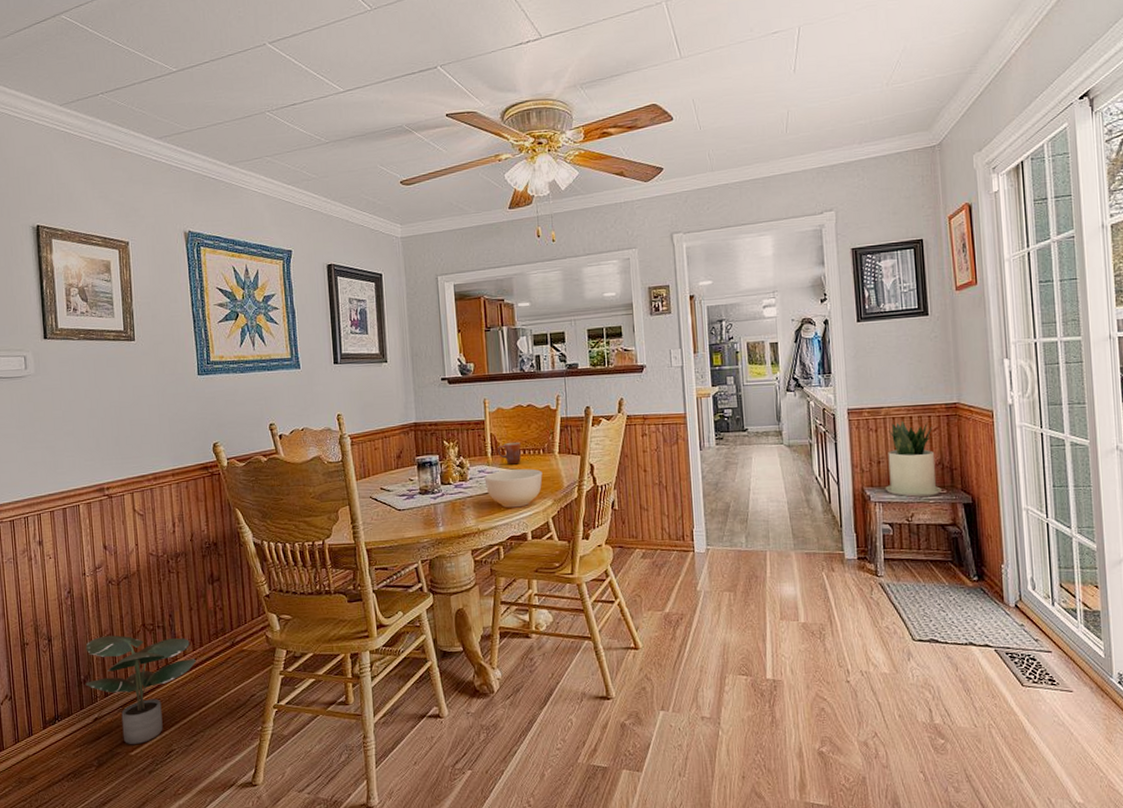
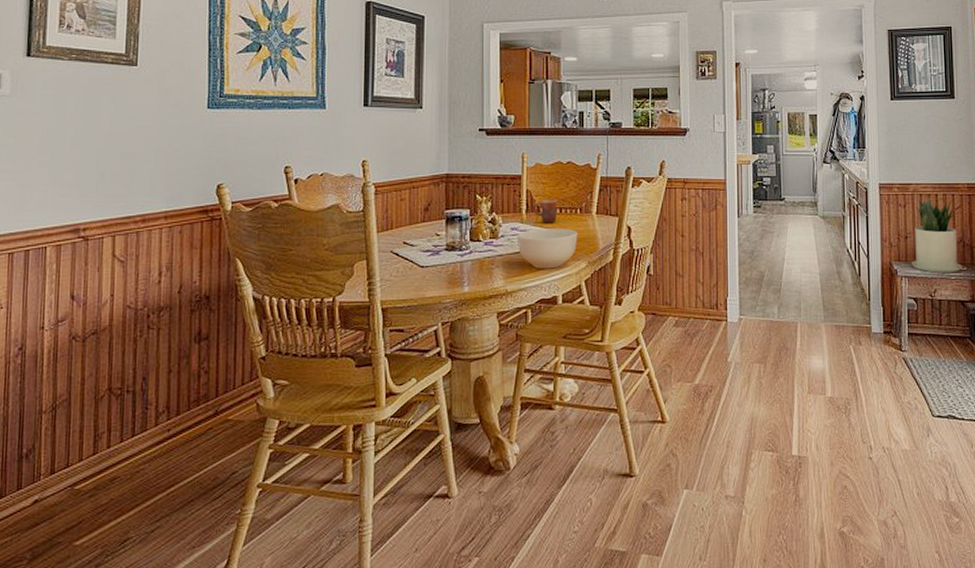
potted plant: present [86,635,196,745] -> none [28,401,169,533]

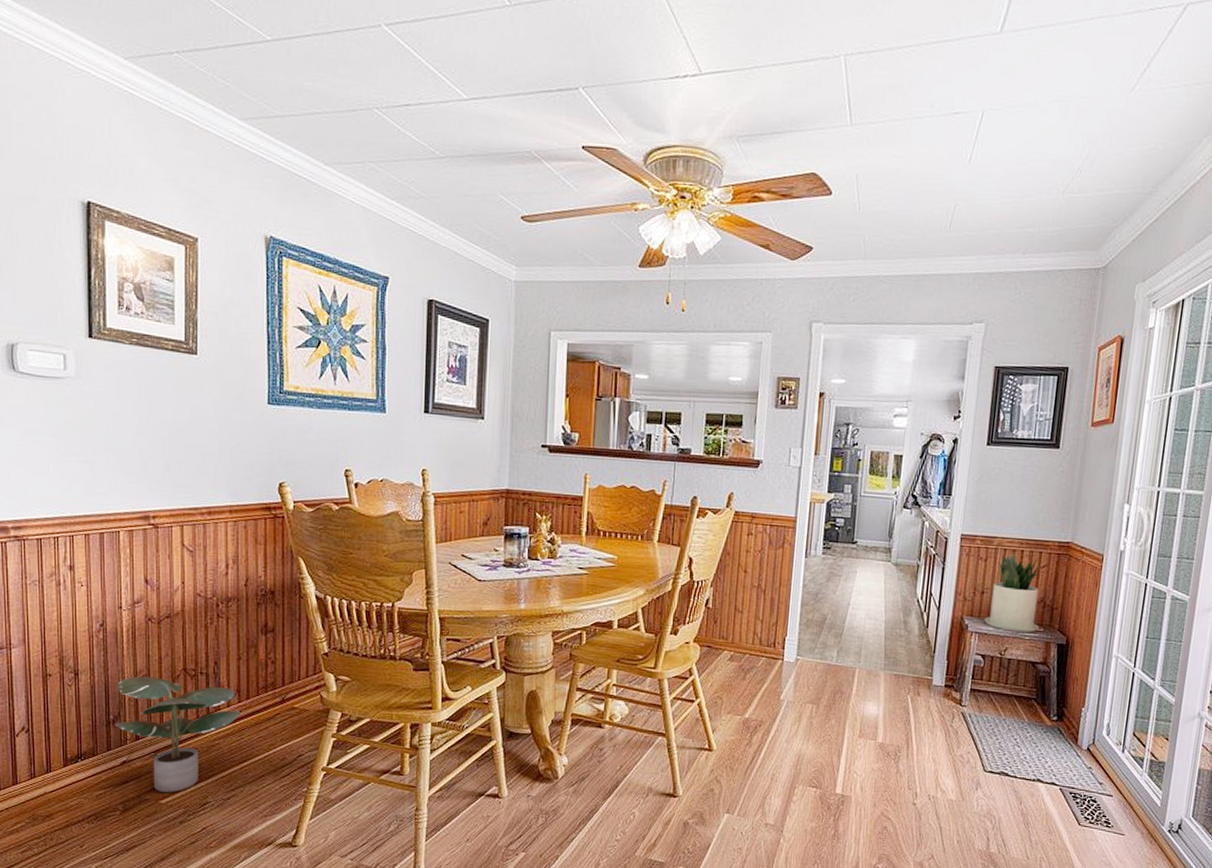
potted plant: none [28,401,169,533] -> present [115,676,241,793]
bowl: present [517,228,578,269] -> none [575,552,638,594]
mug: present [533,199,558,223] -> none [593,523,619,548]

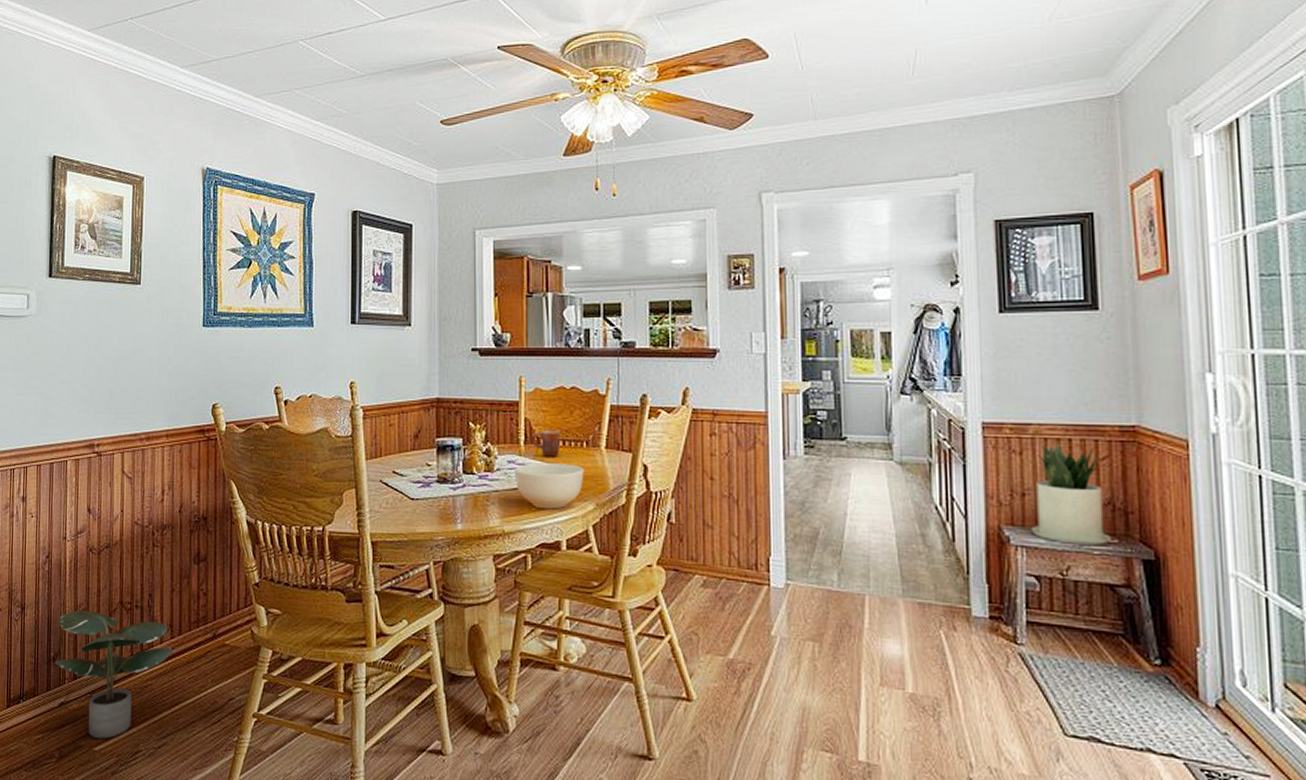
bowl: none [575,552,638,594] -> present [514,463,584,510]
mug: none [593,523,619,548] -> present [532,430,561,457]

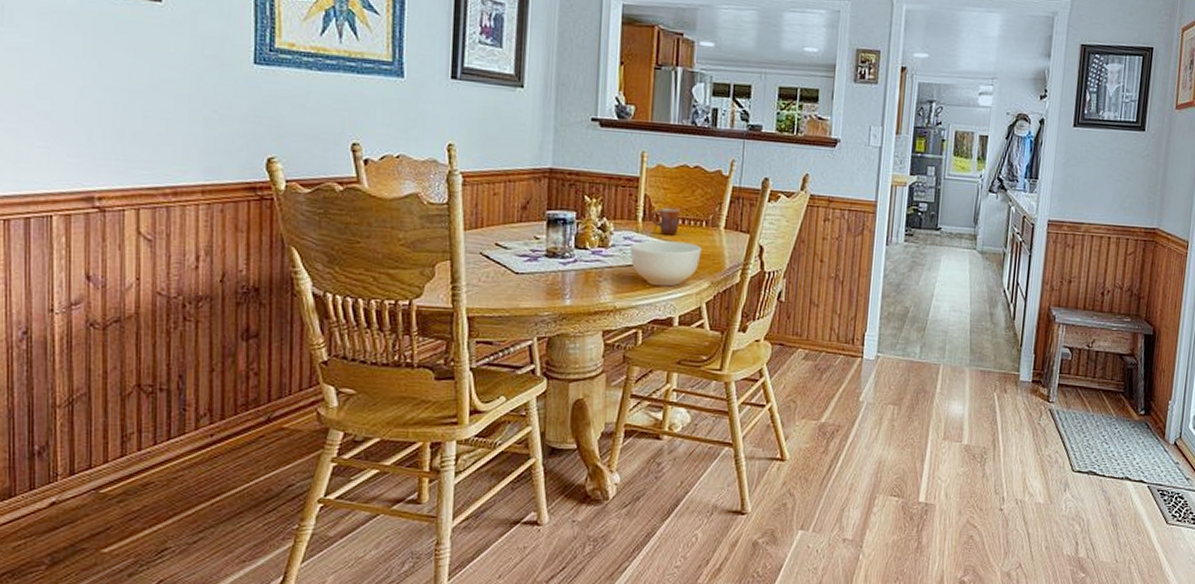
potted plant: present [55,610,173,739] -> none [41,395,213,540]
planter: present [1030,443,1111,545] -> none [1071,240,1130,323]

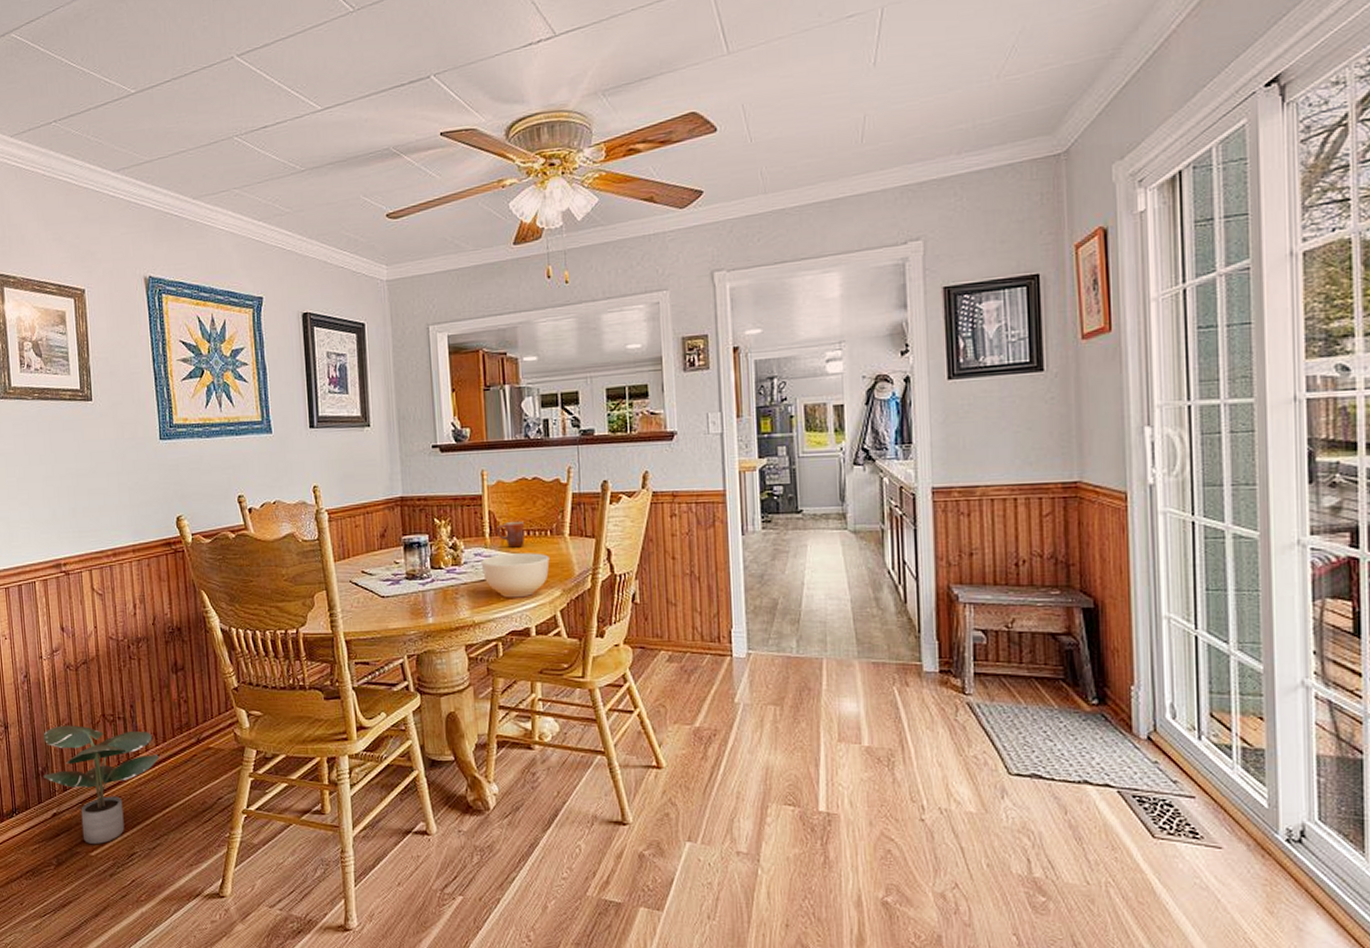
potted plant: none [41,395,213,540] -> present [43,725,159,845]

